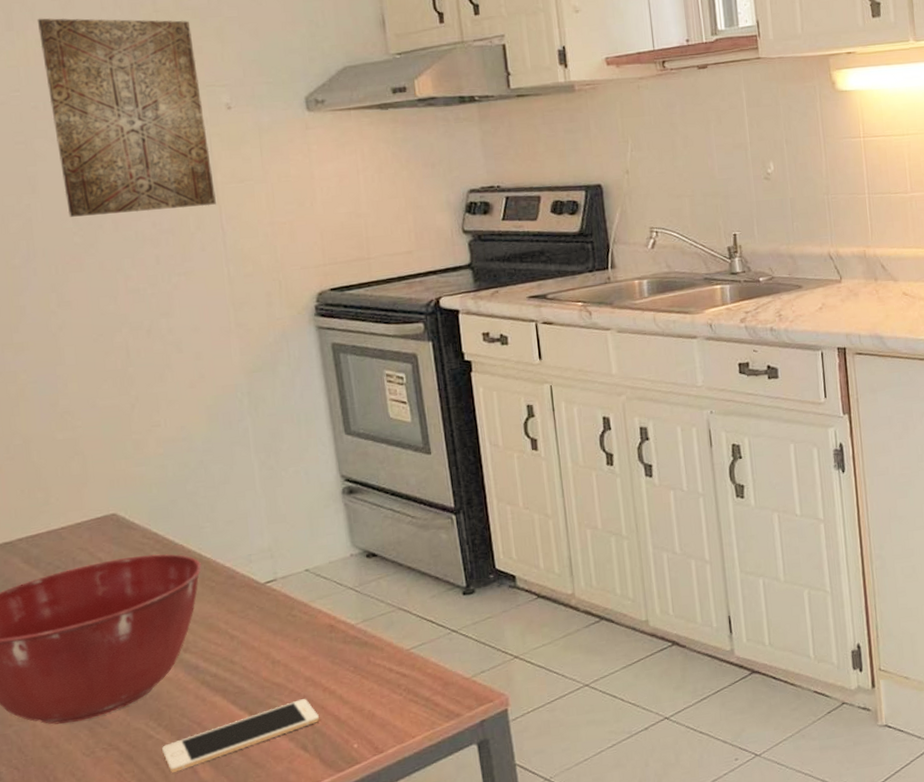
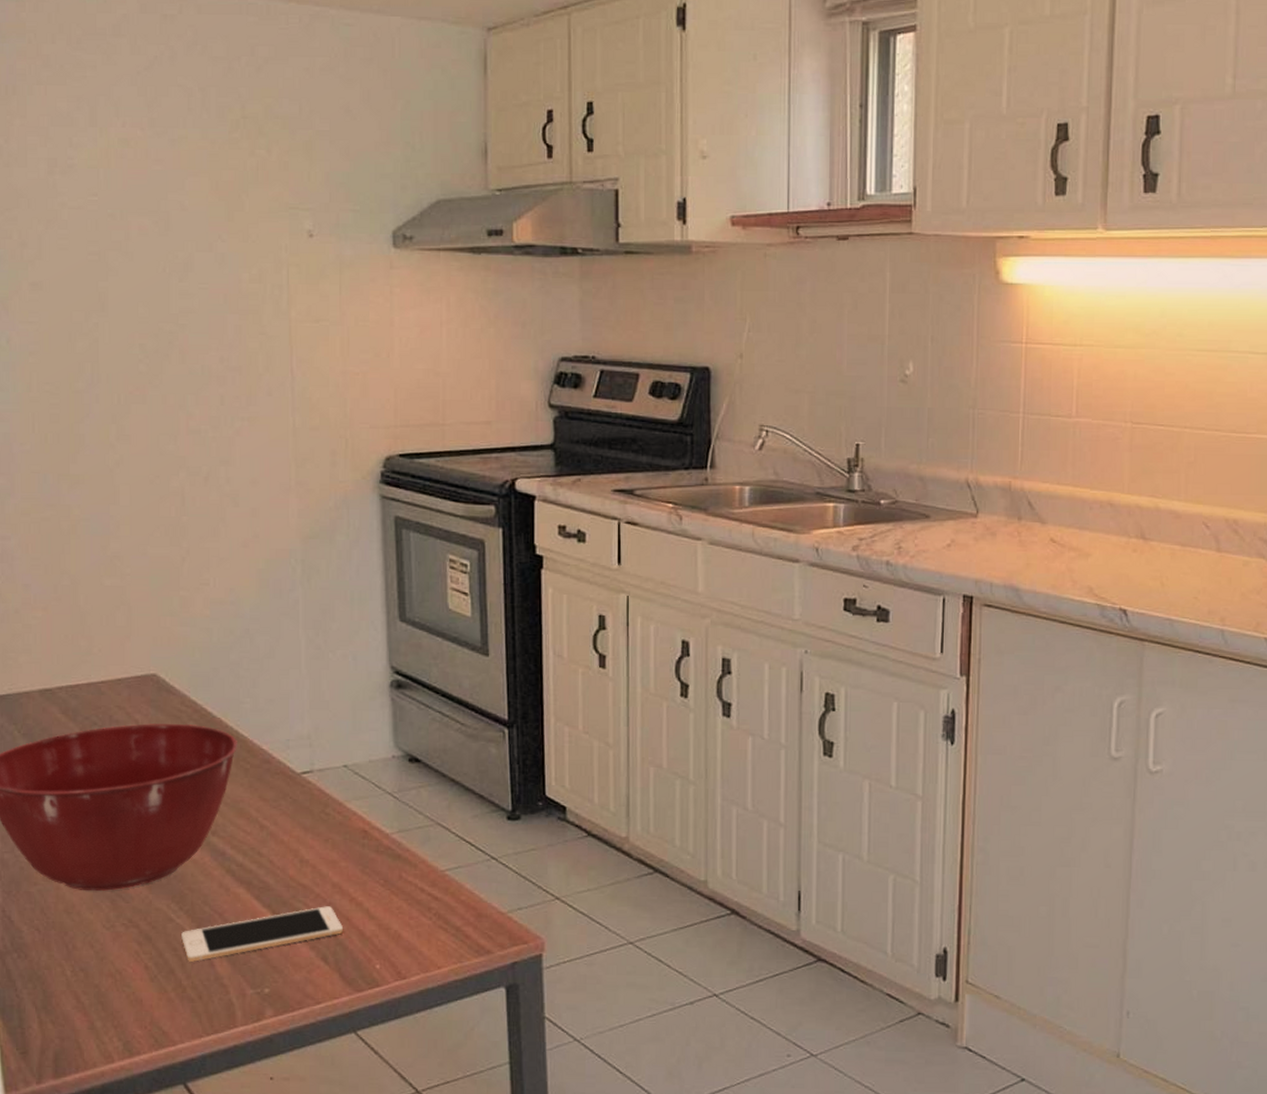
wall art: present [37,18,216,217] -> none [121,115,288,346]

